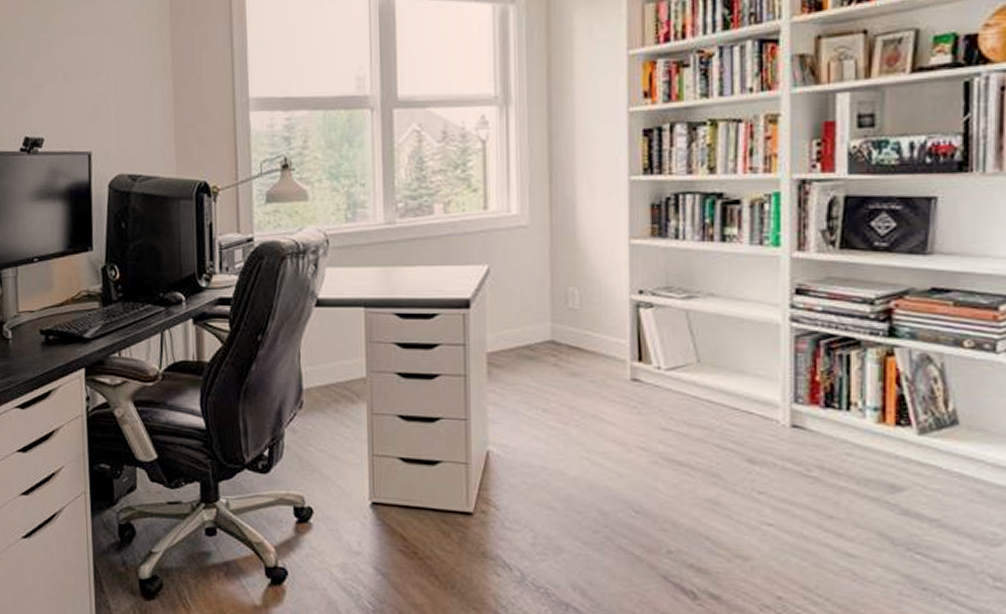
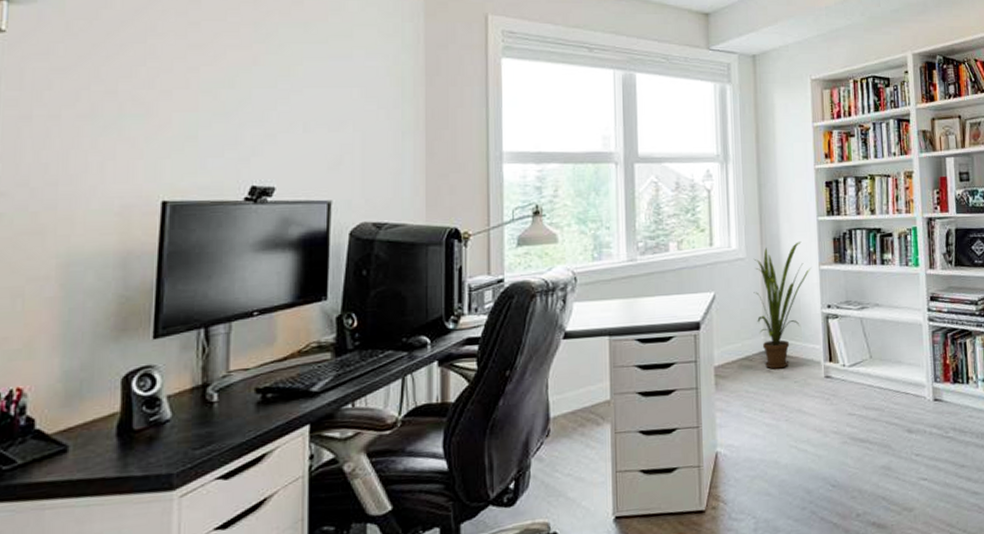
house plant: none [538,207,618,363] -> present [753,241,811,369]

